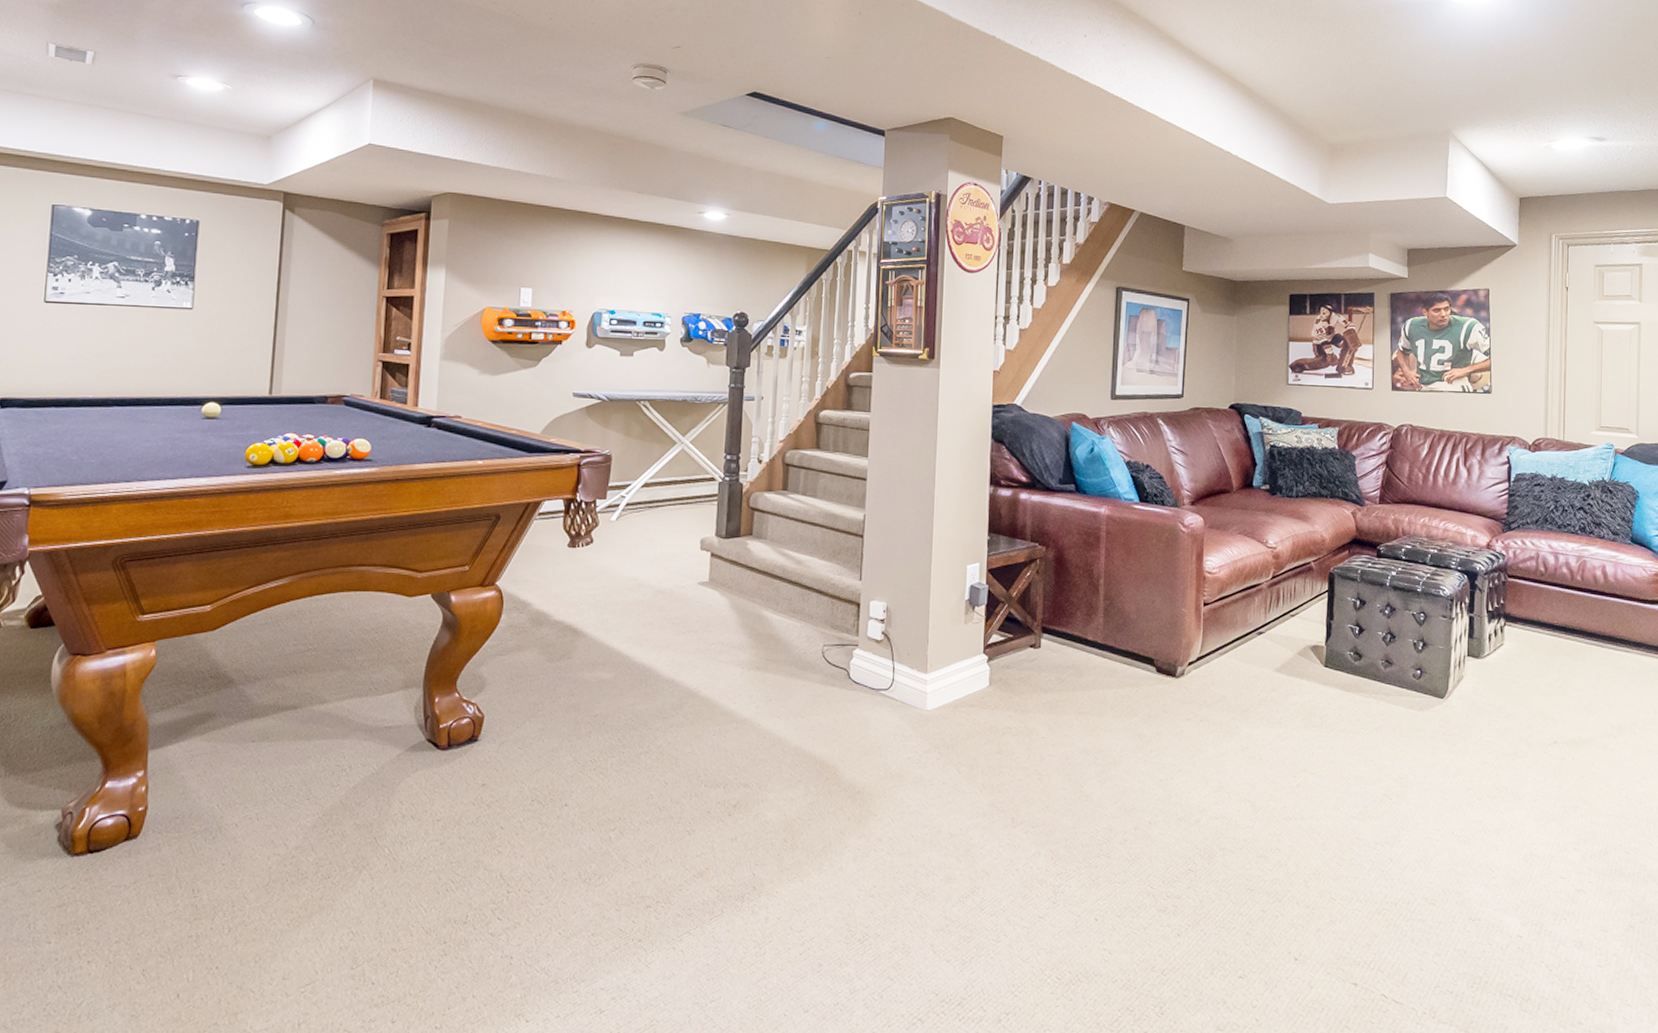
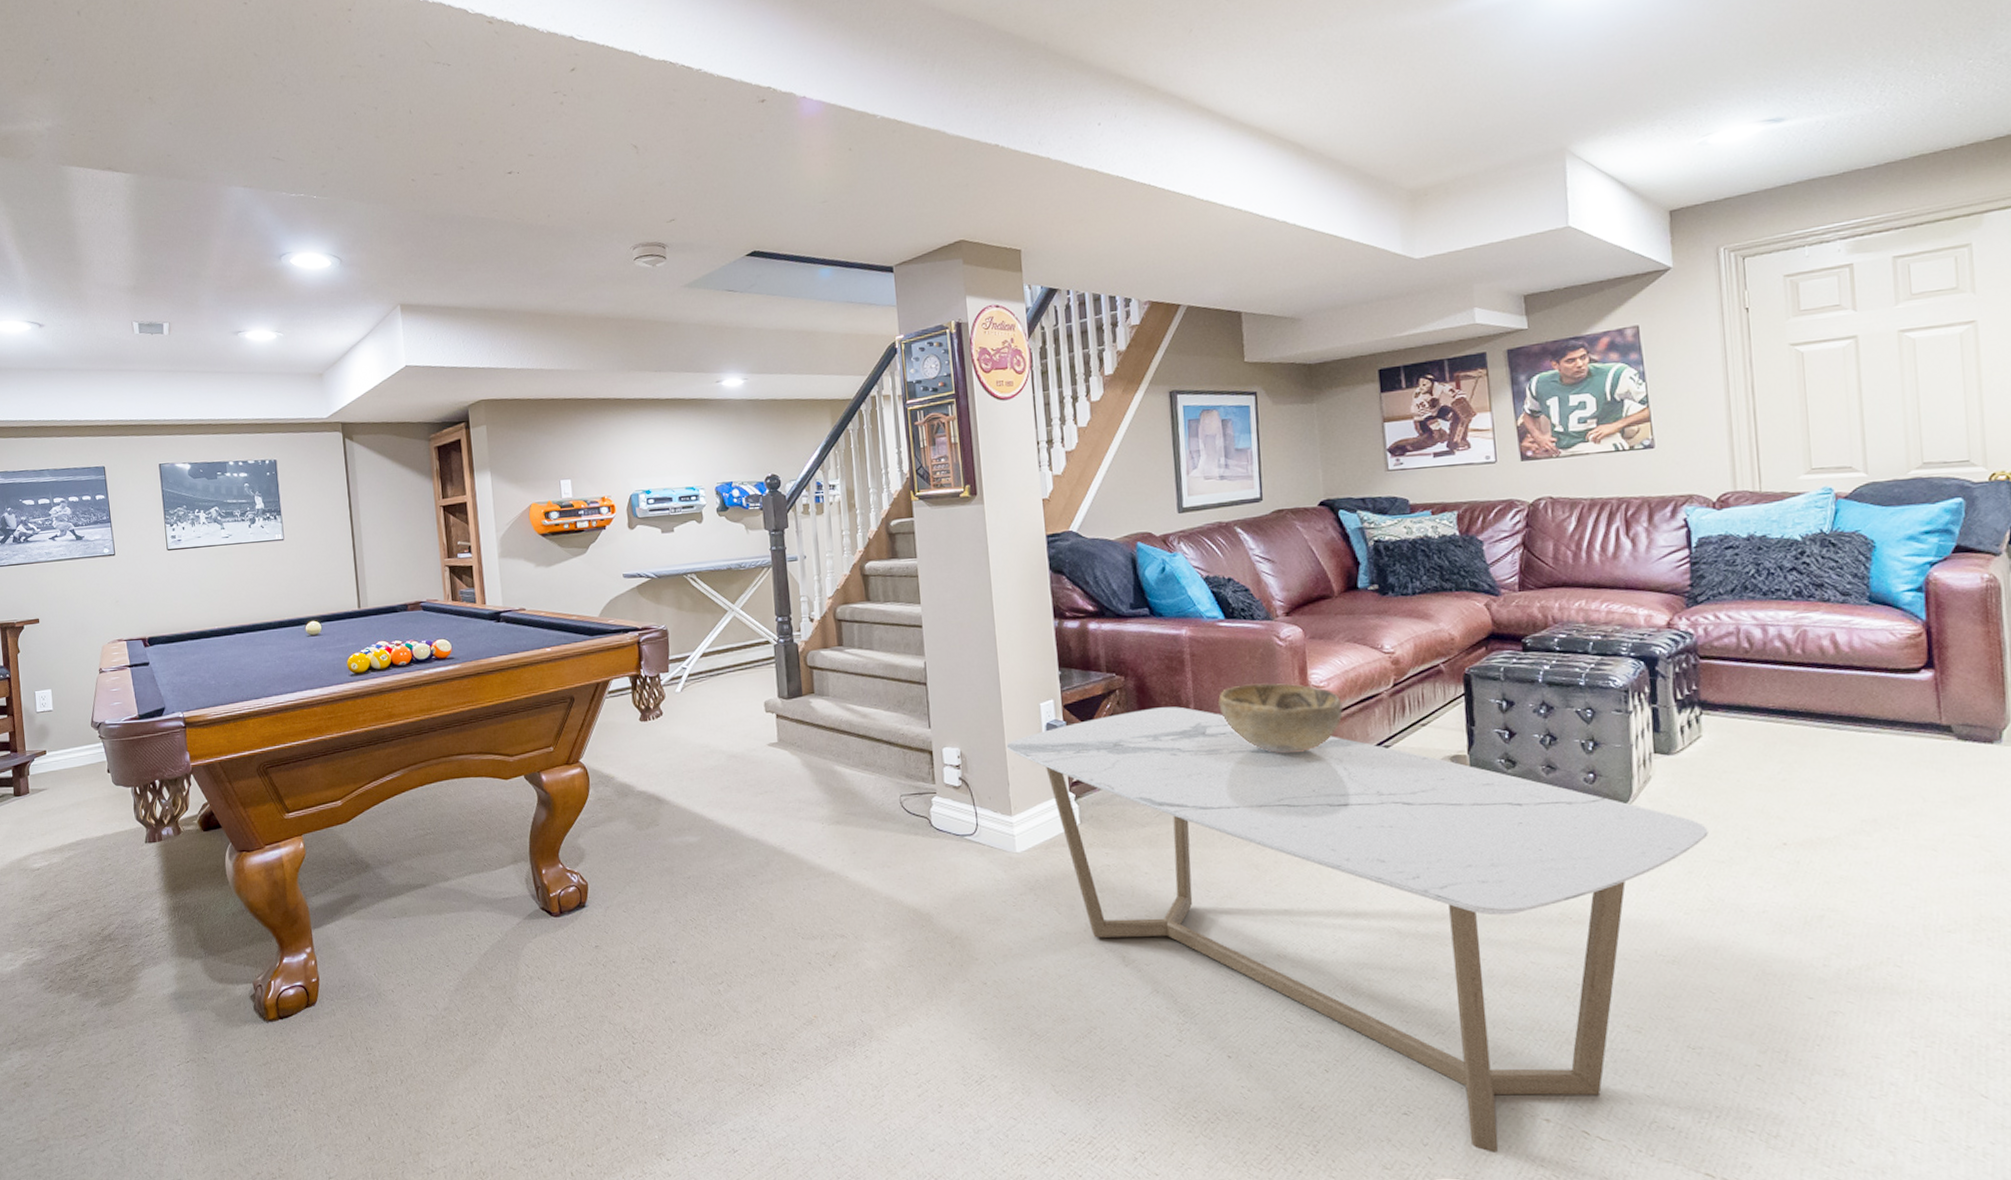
coffee table: none [931,579,1501,1014] -> present [1007,706,1708,1153]
decorative bowl: none [1124,565,1229,633] -> present [1217,683,1343,754]

